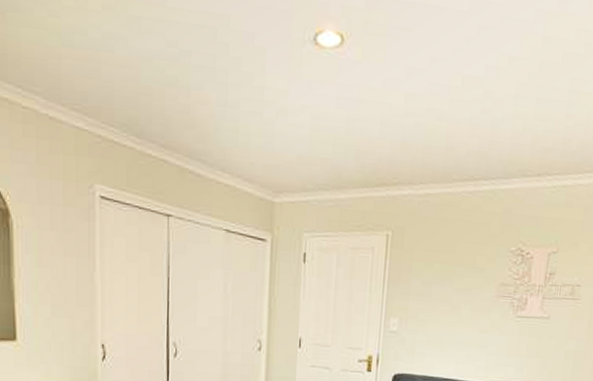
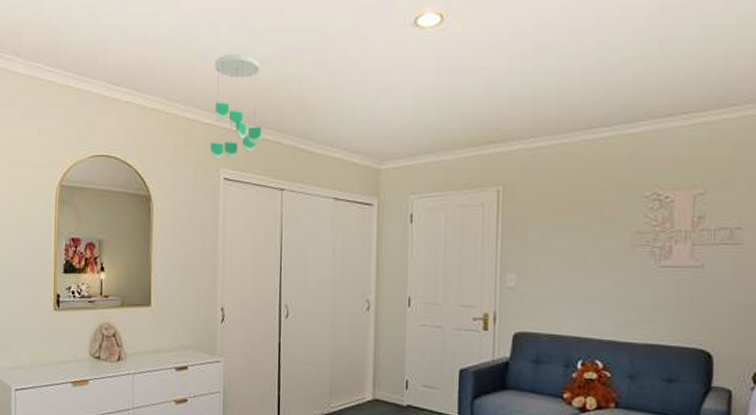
ceiling mobile: none [82,41,144,173] -> present [210,54,262,159]

